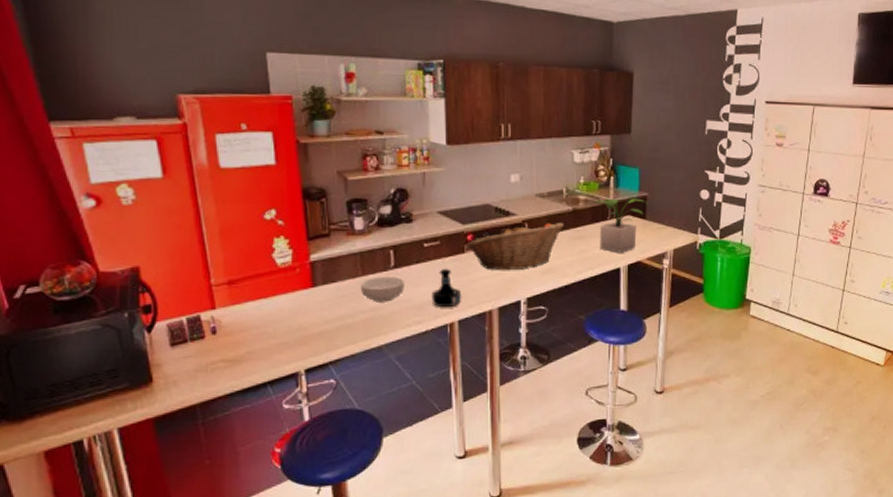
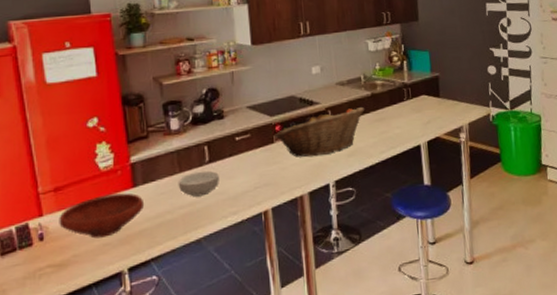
bowl: none [232,292,324,337] -> present [59,193,145,239]
tequila bottle: present [431,268,462,308] -> none [245,158,274,197]
potted plant: present [591,198,648,253] -> none [388,79,441,131]

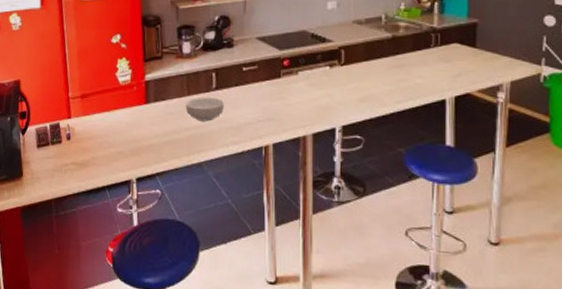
bowl: present [59,193,145,239] -> none [83,107,155,146]
fruit basket: present [275,107,365,157] -> none [282,50,384,98]

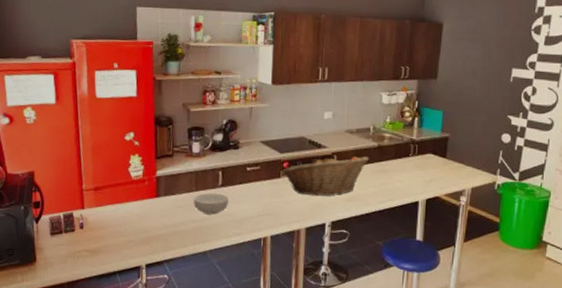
fruit basket: none [282,50,384,98] -> present [282,155,370,197]

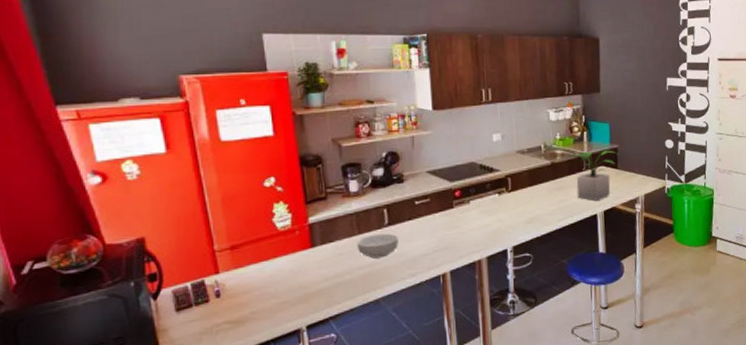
fruit basket: present [282,155,370,197] -> none [454,176,545,223]
potted plant: none [395,137,450,188] -> present [567,150,619,201]

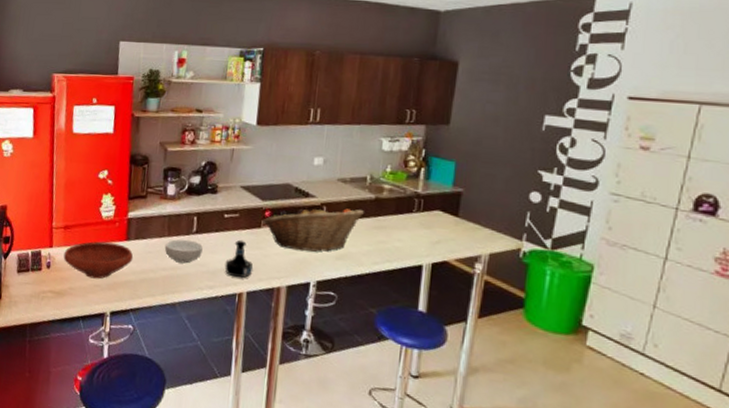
bowl: none [235,253,323,297] -> present [63,241,134,279]
tequila bottle: none [424,223,453,260] -> present [224,239,253,278]
fruit basket: none [454,176,545,223] -> present [263,205,365,252]
potted plant: present [567,150,619,201] -> none [396,190,463,250]

